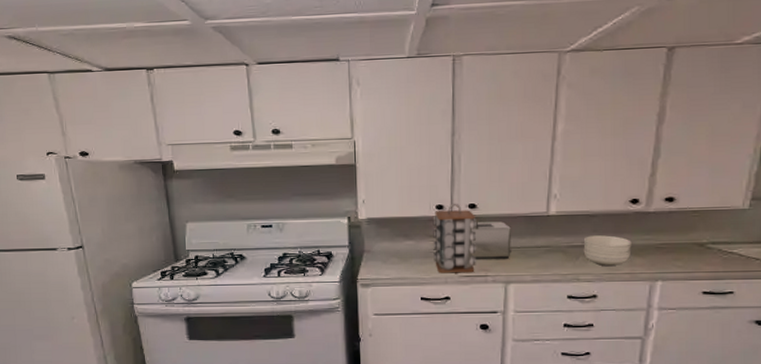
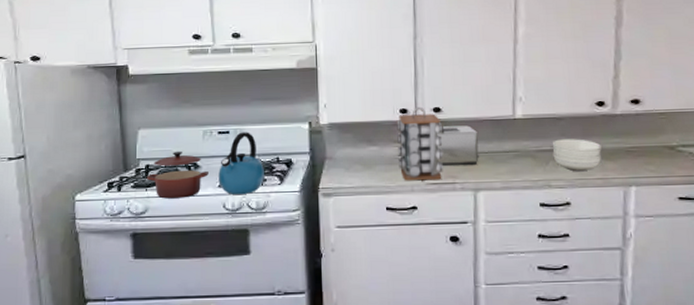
saucepan: none [196,244,254,287] -> present [146,152,209,199]
kettle: none [263,226,306,284] -> present [219,132,264,194]

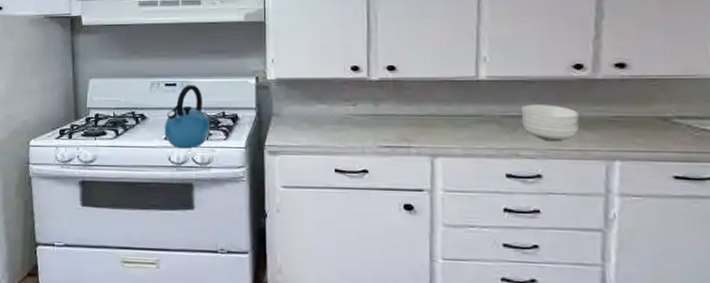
saucepan: present [146,152,209,199] -> none [95,102,155,149]
spice rack: present [397,106,444,181] -> none [347,64,398,143]
toaster: present [399,125,479,165] -> none [350,86,437,128]

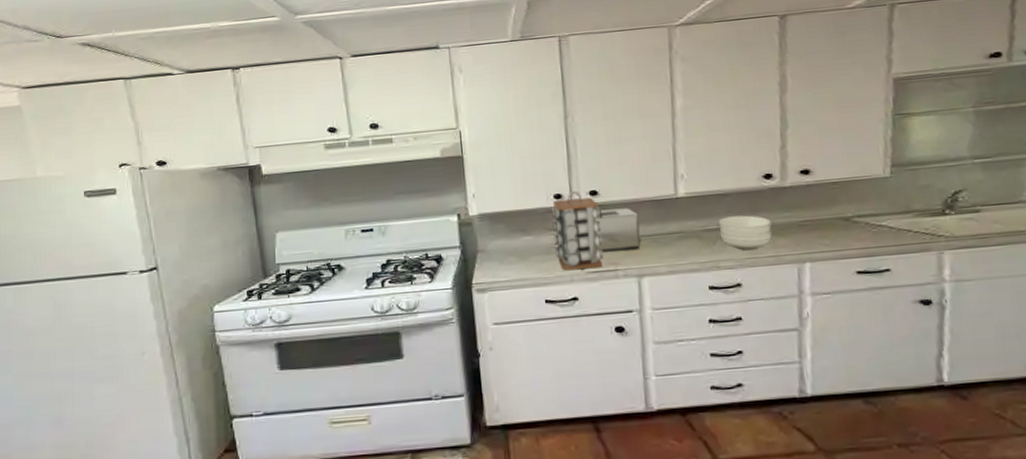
kettle: present [165,85,210,148] -> none [364,228,414,296]
spice rack: none [347,64,398,143] -> present [551,190,604,271]
toaster: none [350,86,437,128] -> present [555,208,641,252]

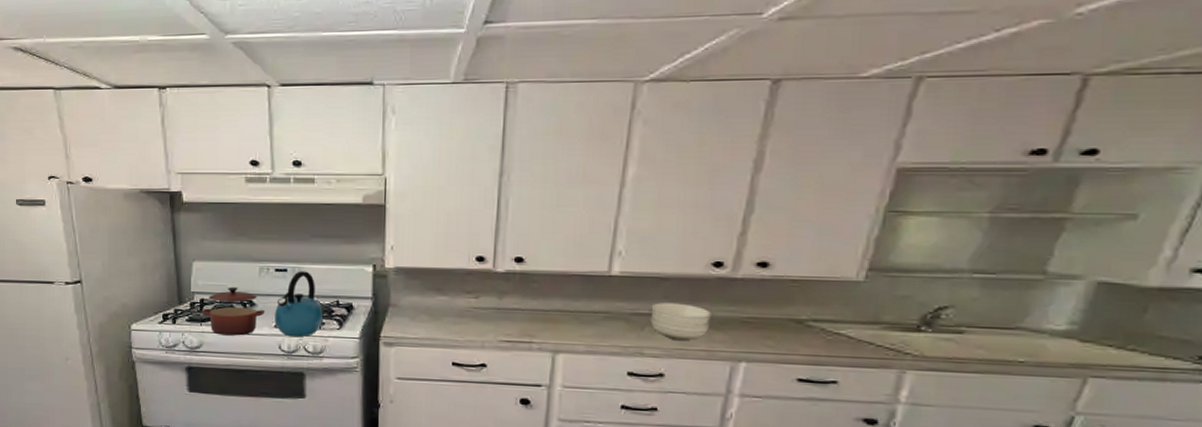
saucepan: none [287,253,354,305] -> present [201,287,264,336]
kettle: none [364,228,414,296] -> present [275,271,323,337]
spice rack: present [551,190,604,271] -> none [469,255,523,338]
toaster: present [555,208,641,252] -> none [473,279,565,324]

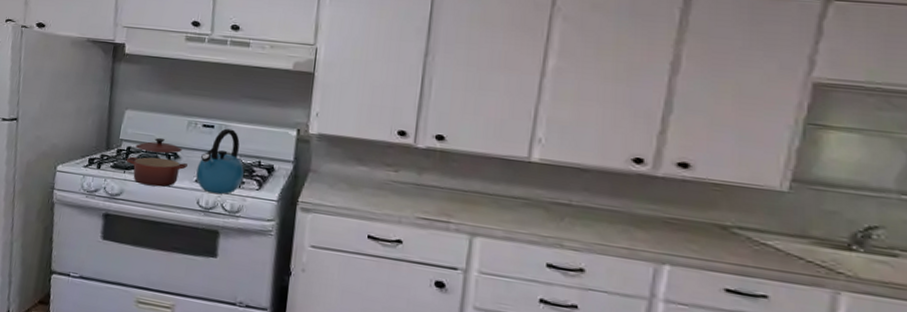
bowl: present [650,302,711,341] -> none [570,193,632,237]

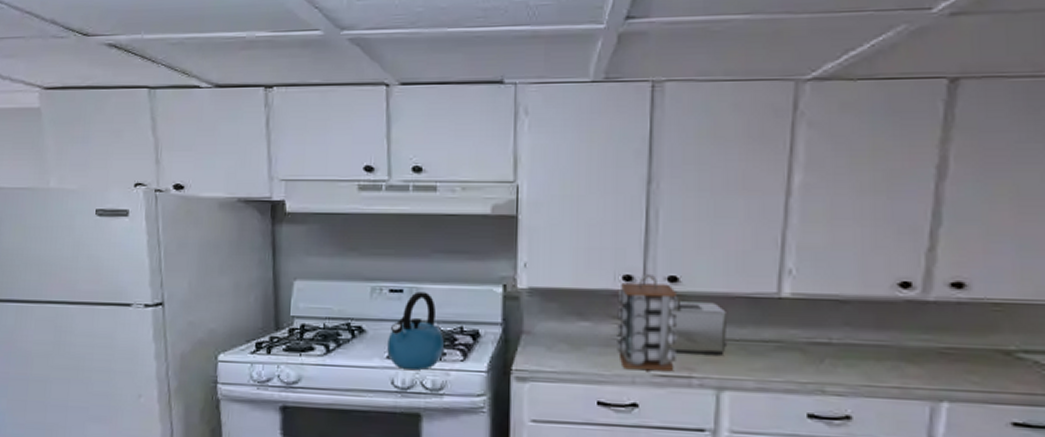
saucepan: present [126,138,188,187] -> none [301,311,375,369]
spice rack: none [388,131,443,216] -> present [617,273,678,372]
toaster: none [392,154,484,206] -> present [620,301,728,355]

